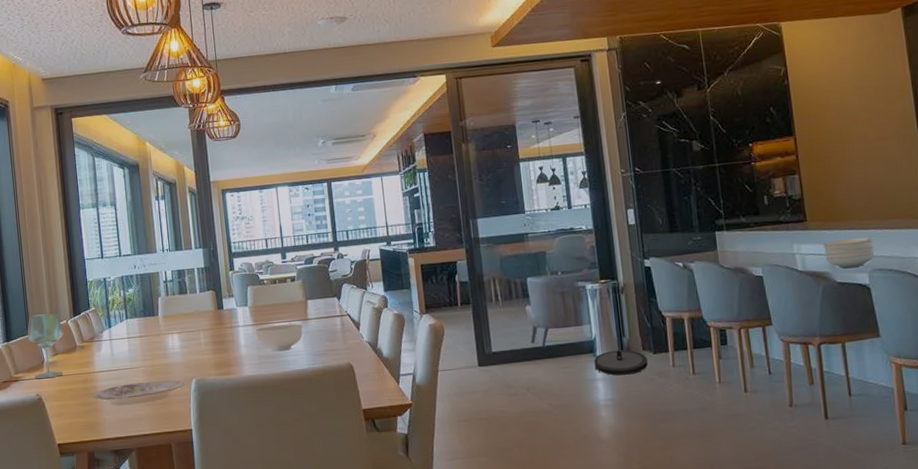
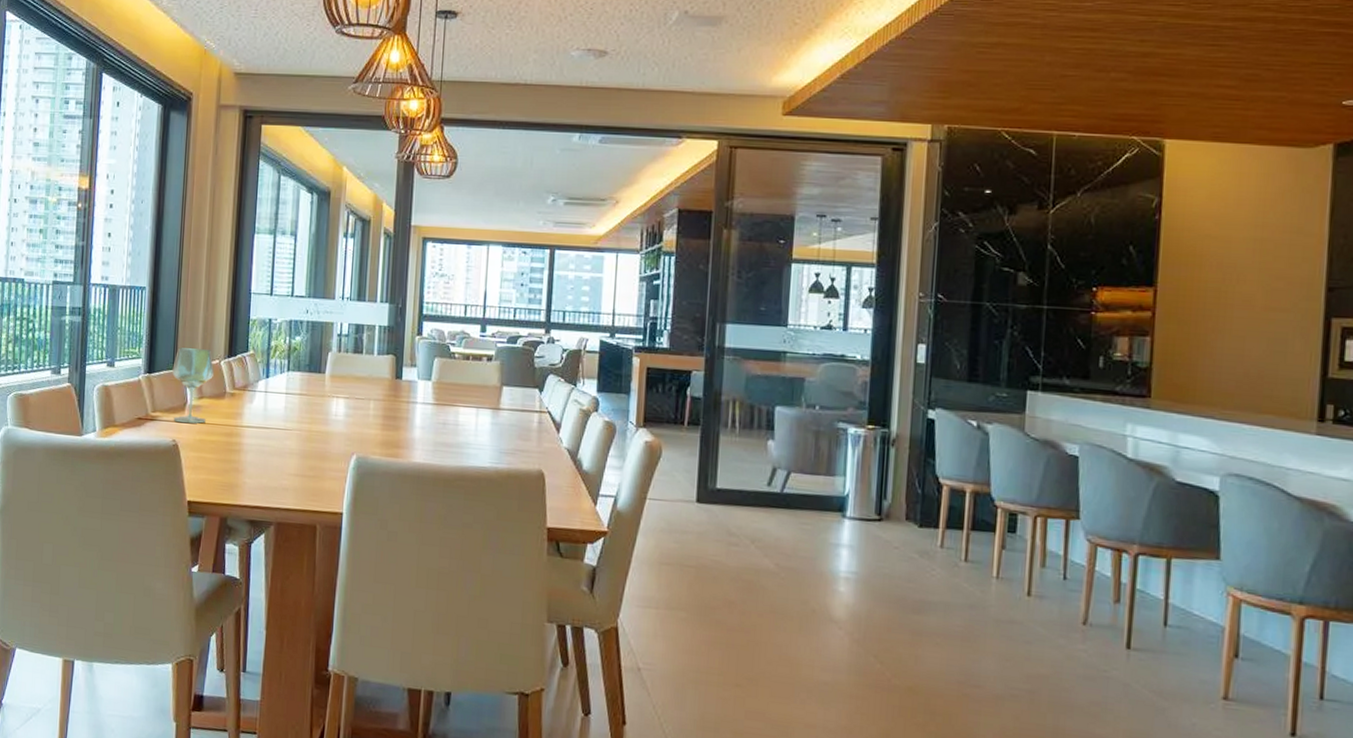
plate: present [92,380,184,406] -> none [234,446,343,473]
bowl: present [256,323,303,352] -> none [435,408,492,441]
robot vacuum: present [594,348,648,376] -> none [841,512,911,547]
bowl: present [822,237,875,268] -> none [1166,428,1235,467]

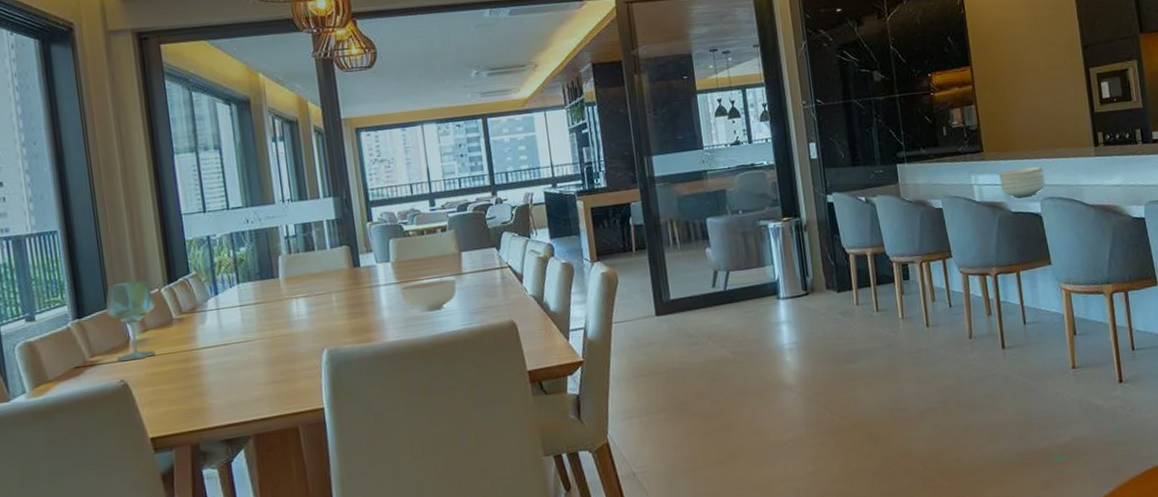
bowl: none [435,408,492,441] -> present [400,278,457,313]
bowl: none [1166,428,1235,467] -> present [998,166,1046,198]

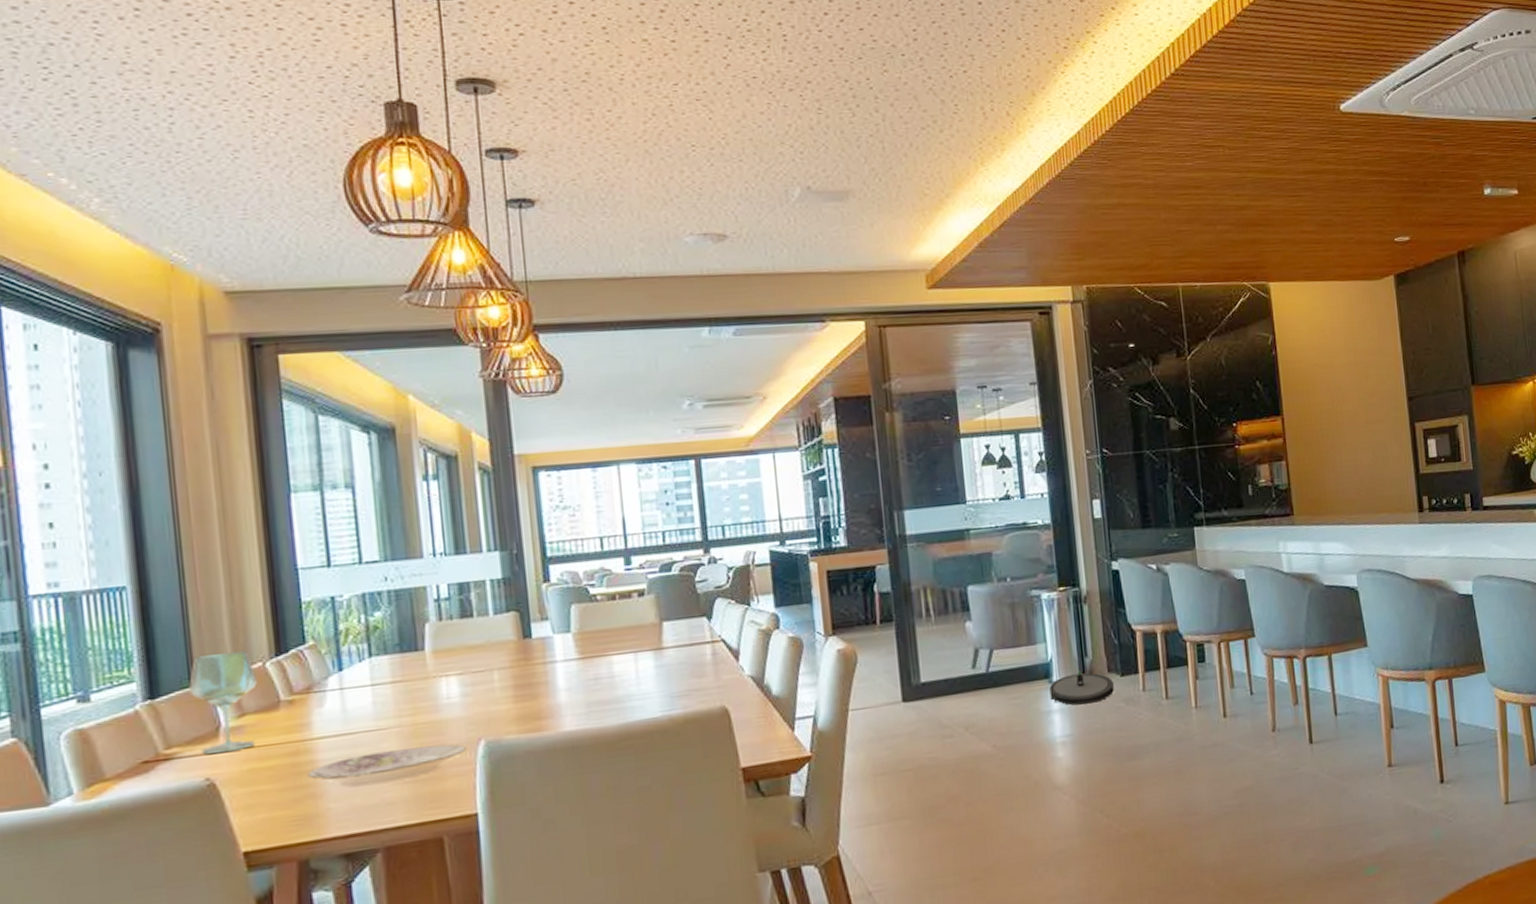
plate: none [194,352,314,387] -> present [306,744,466,788]
bowl: present [400,278,457,313] -> none [582,654,656,696]
robot vacuum: none [777,288,832,317] -> present [1049,671,1115,705]
bowl: present [998,166,1046,198] -> none [1310,533,1363,569]

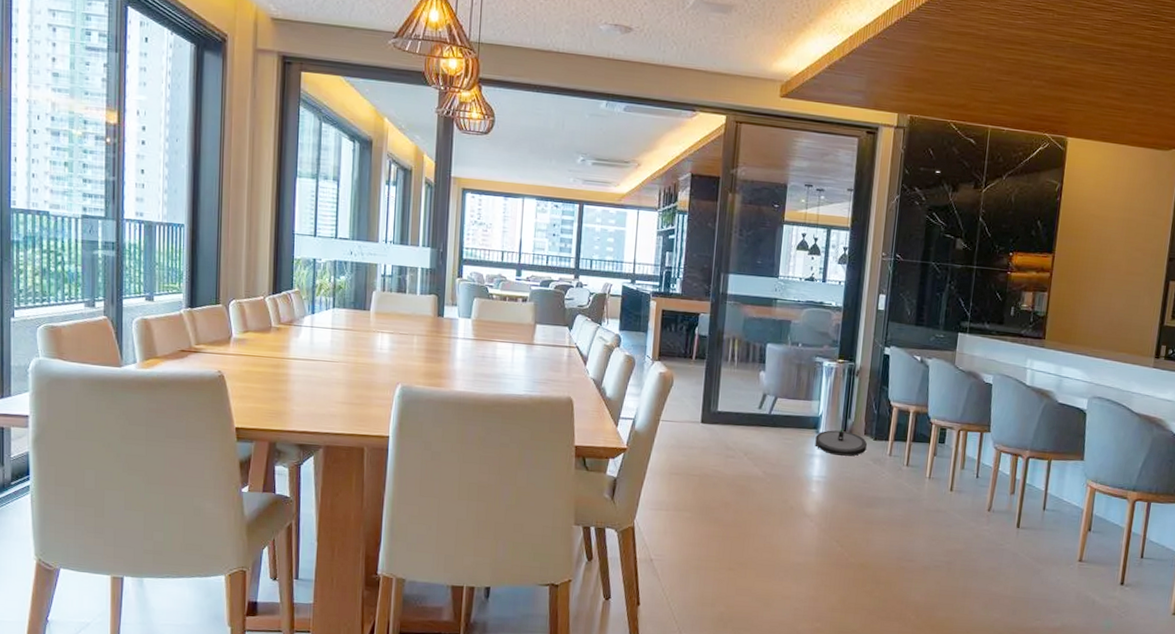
wine glass: present [189,651,257,754] -> none [215,284,258,356]
plate: present [306,744,466,788] -> none [282,377,388,401]

